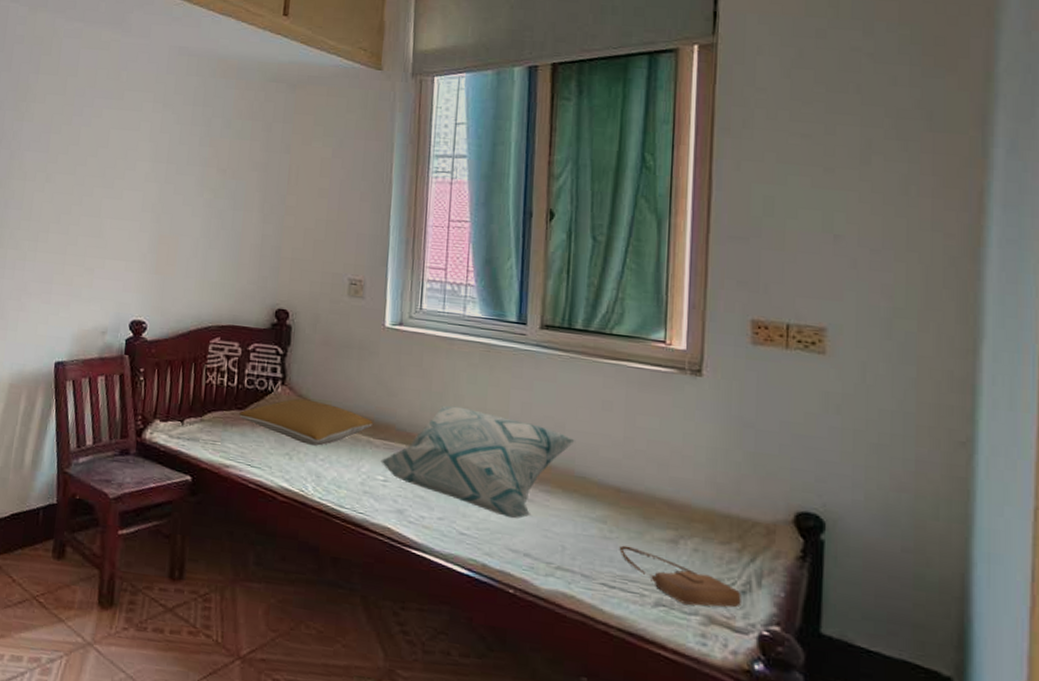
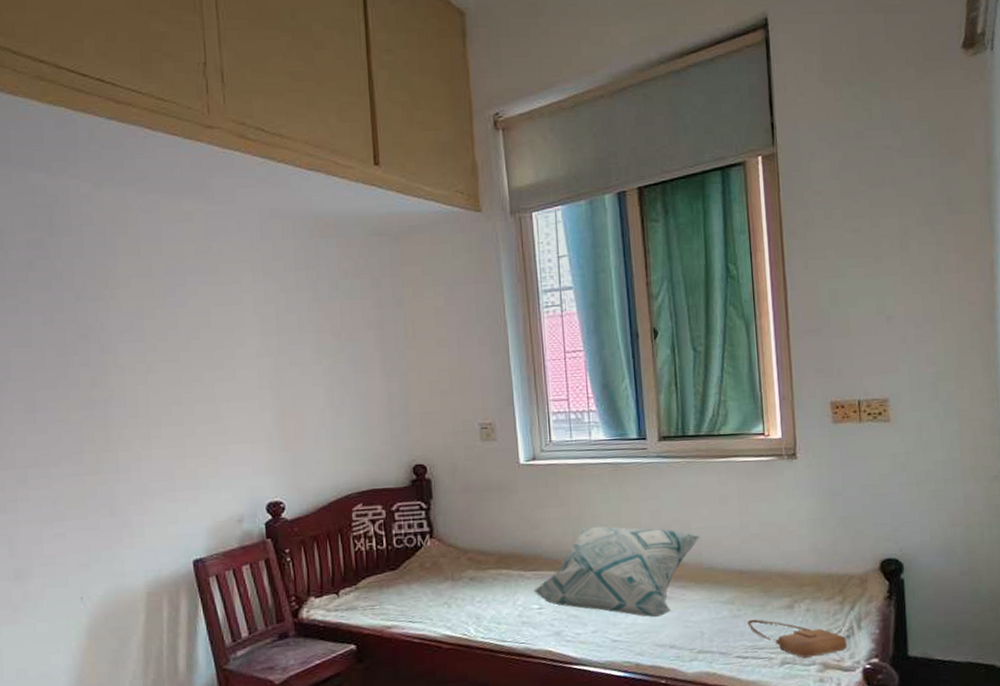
pillow: present [239,398,374,446] -> none [393,547,523,590]

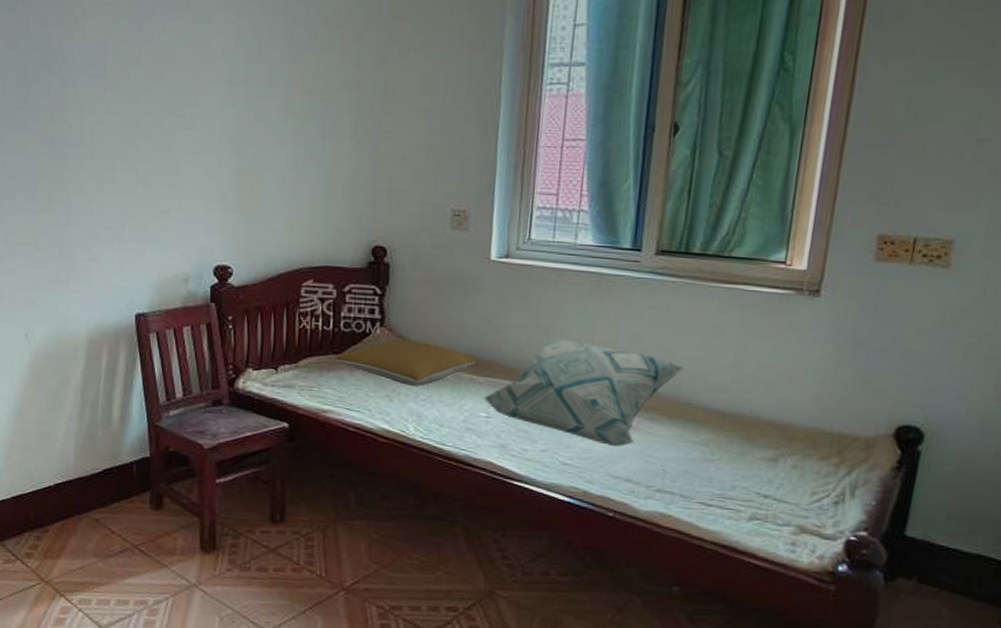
pillow: none [393,547,523,590] -> present [336,339,477,386]
shoulder bag: present [747,619,847,658] -> none [720,466,834,518]

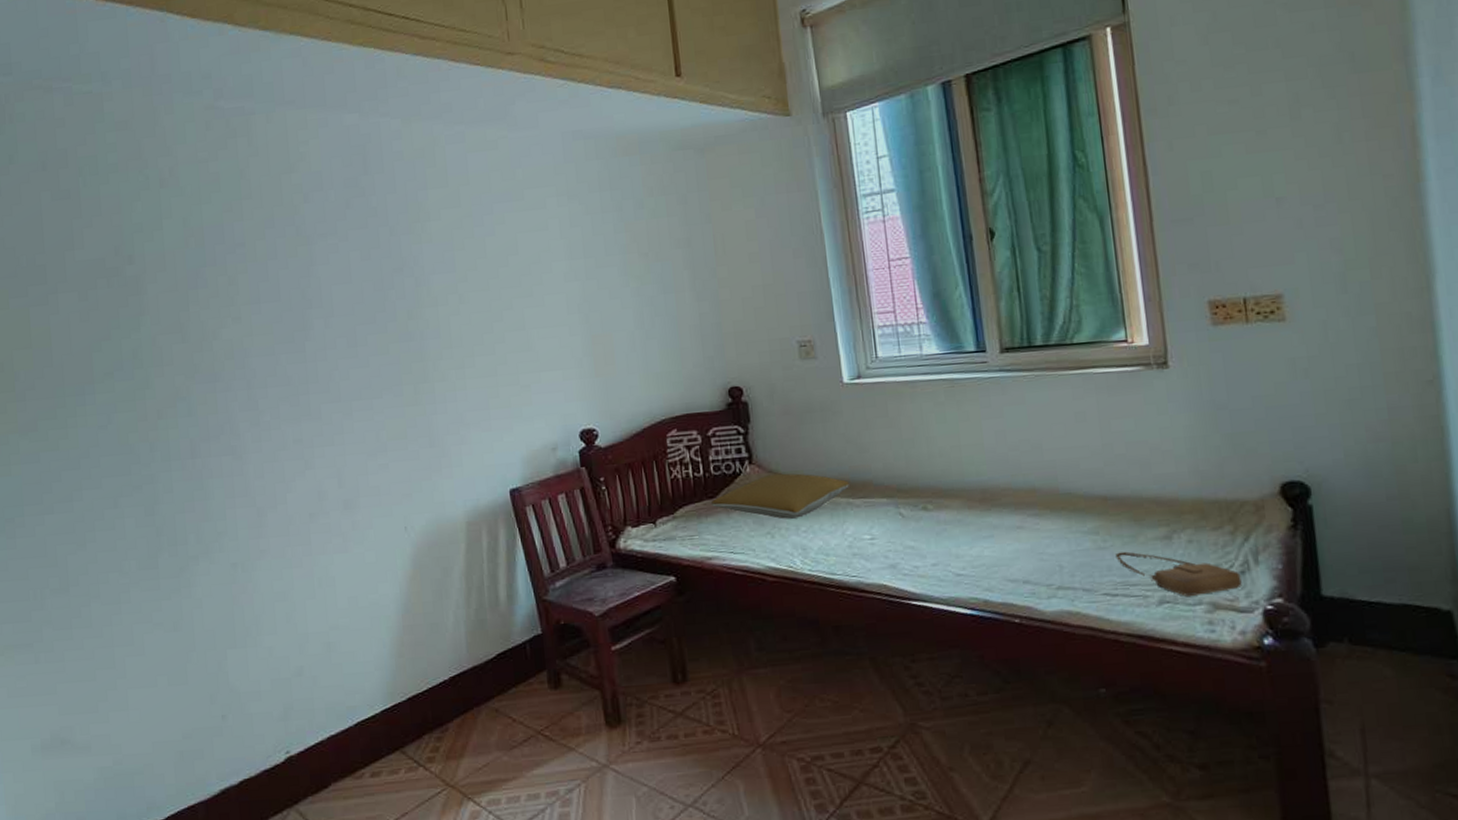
decorative pillow: present [484,339,685,447] -> none [864,448,1056,550]
shoulder bag: none [720,466,834,518] -> present [1115,551,1242,596]

